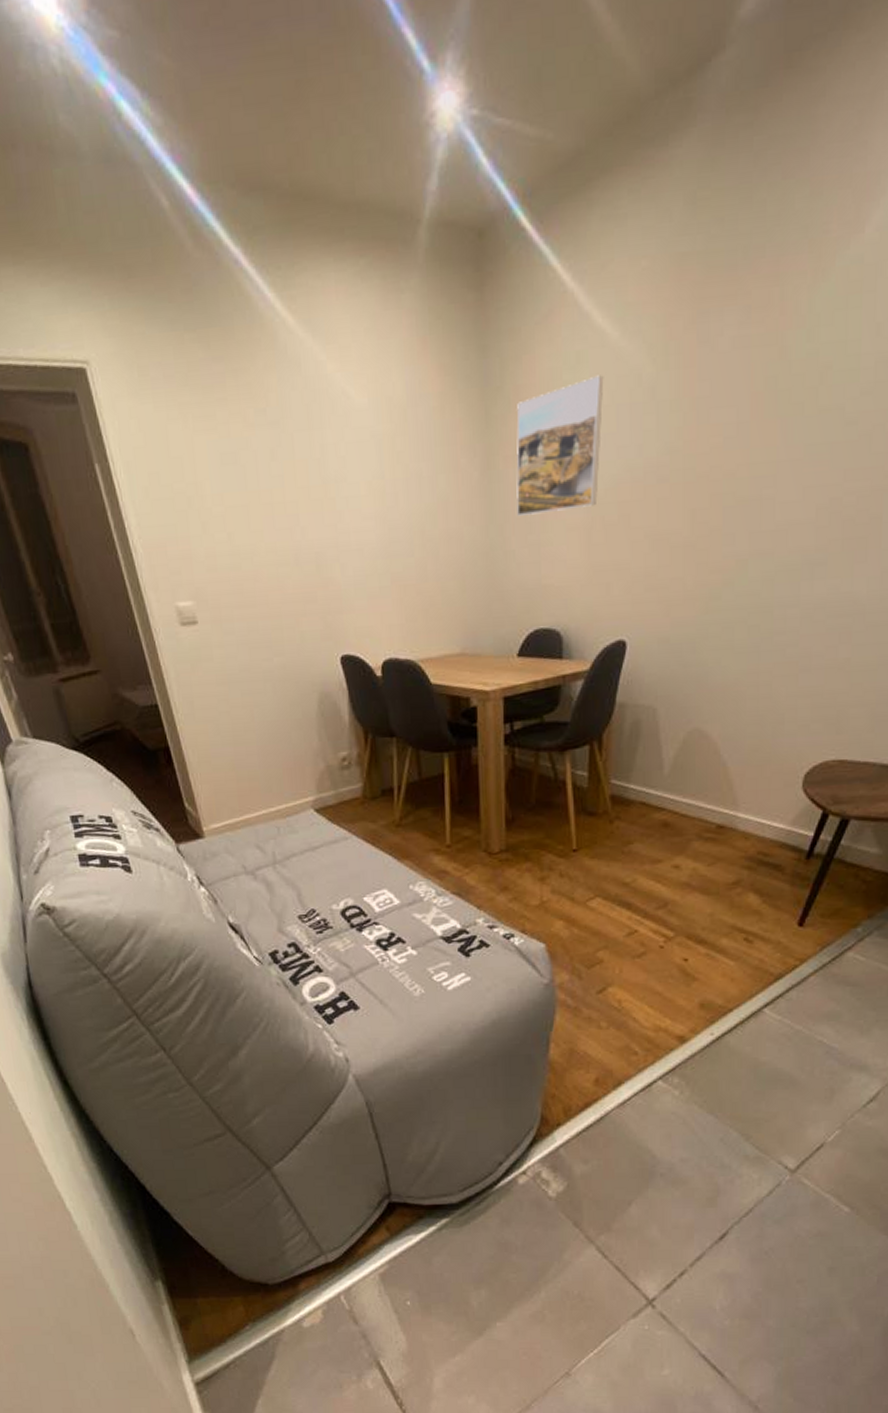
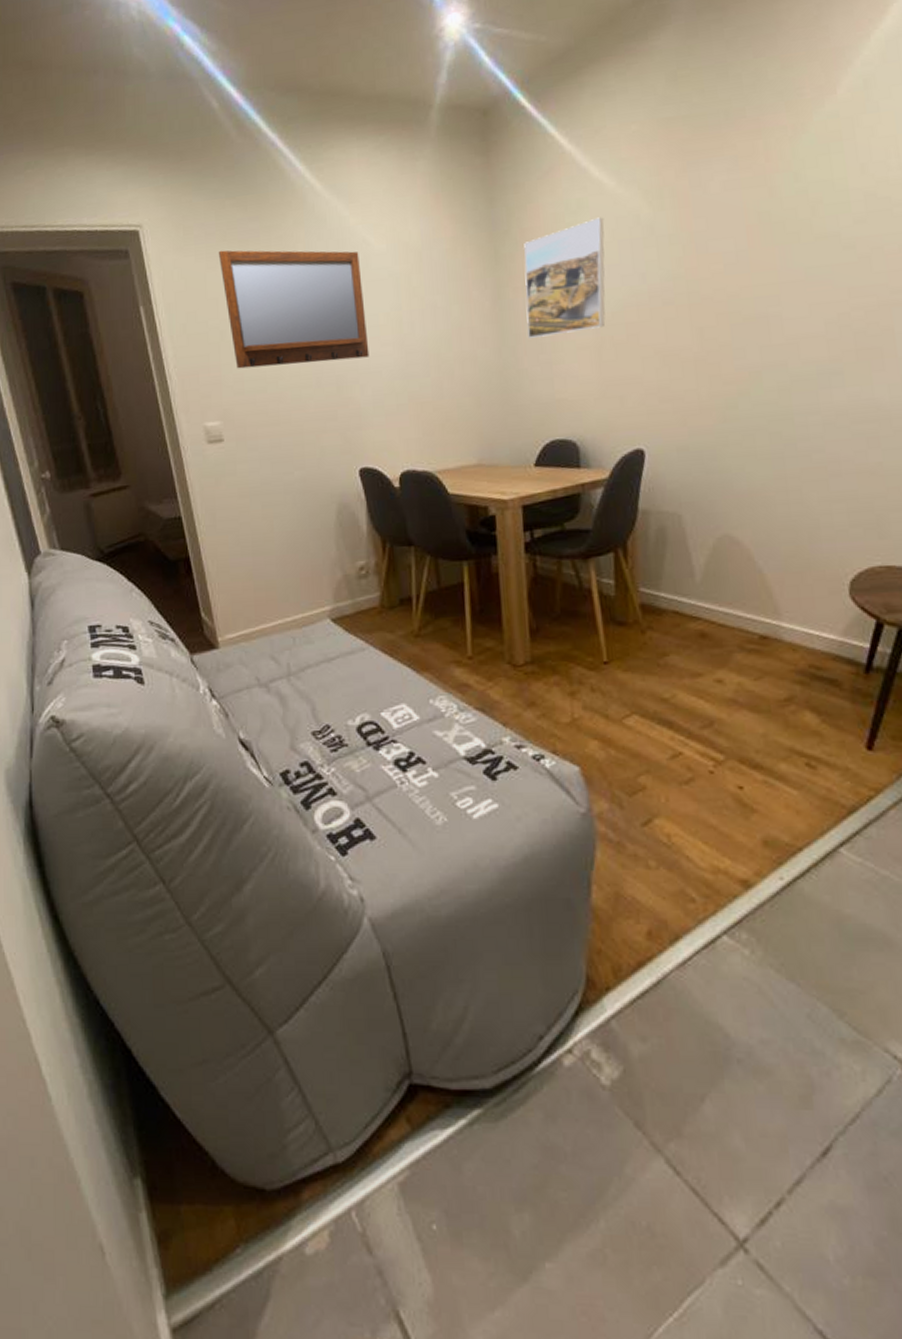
home mirror: none [179,397,350,542] -> present [218,250,370,369]

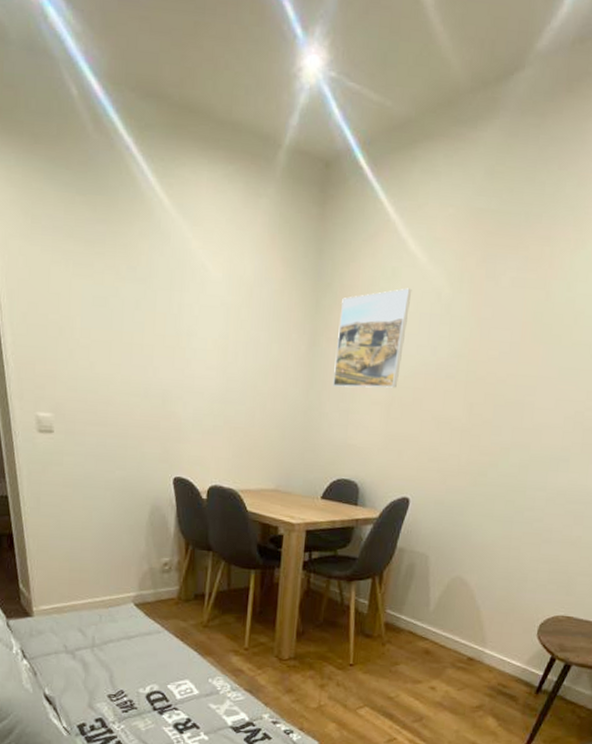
home mirror: present [218,250,370,369] -> none [64,246,197,378]

